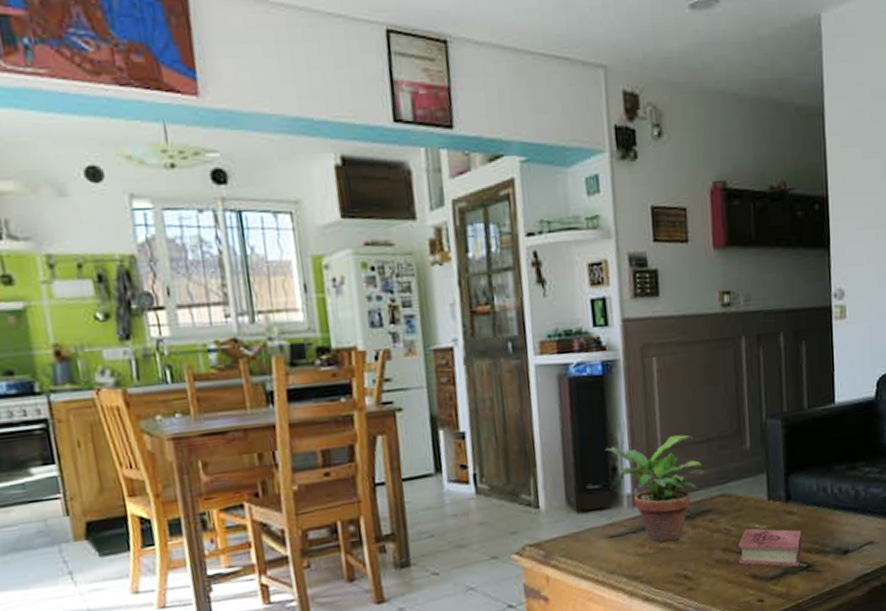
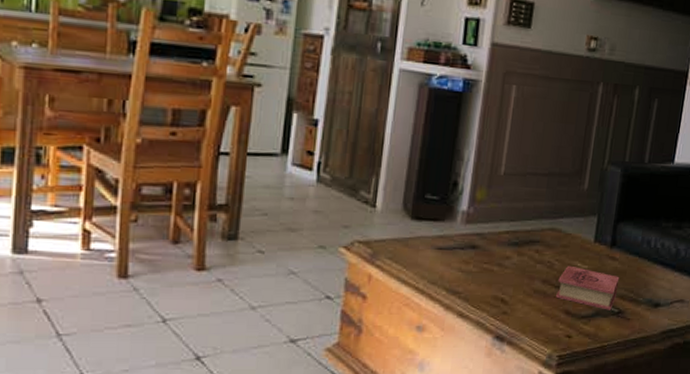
potted plant: present [604,434,705,542] -> none [449,162,541,263]

